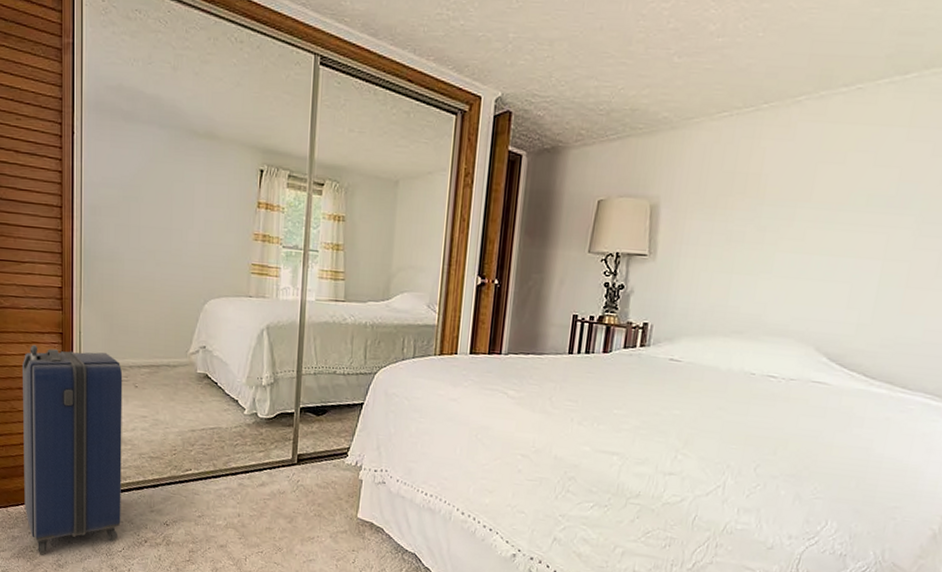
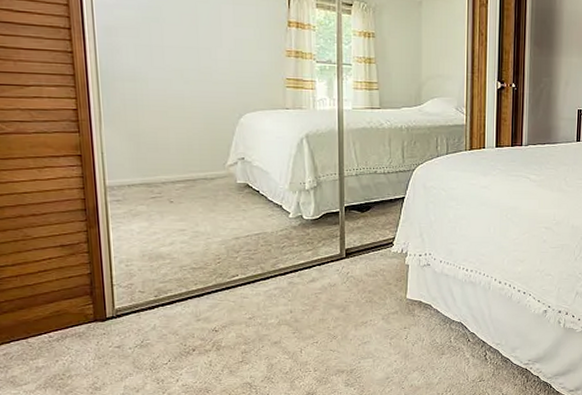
suitcase: present [23,344,123,555] -> none [35,169,165,381]

